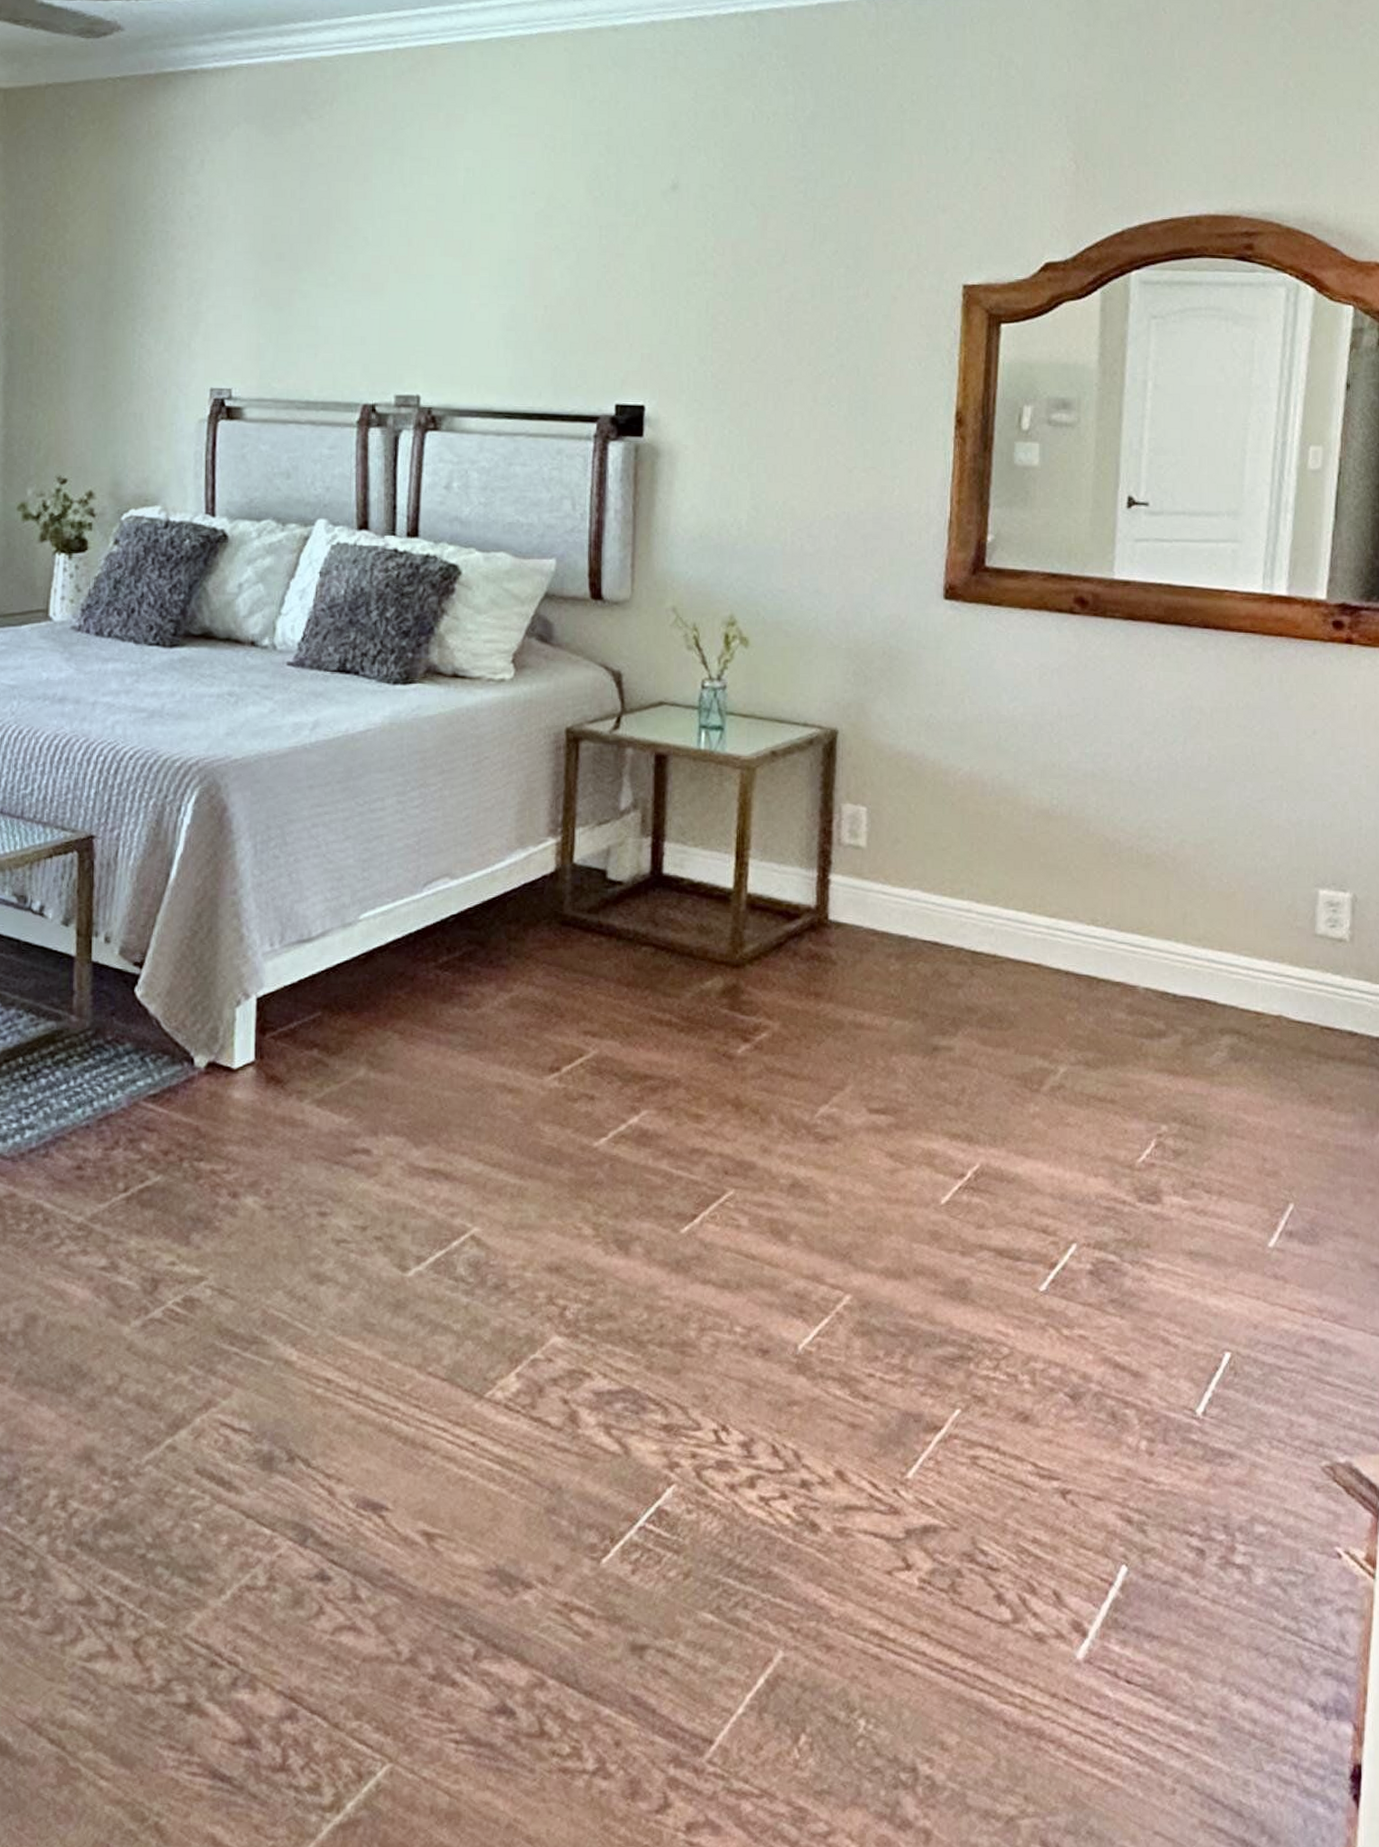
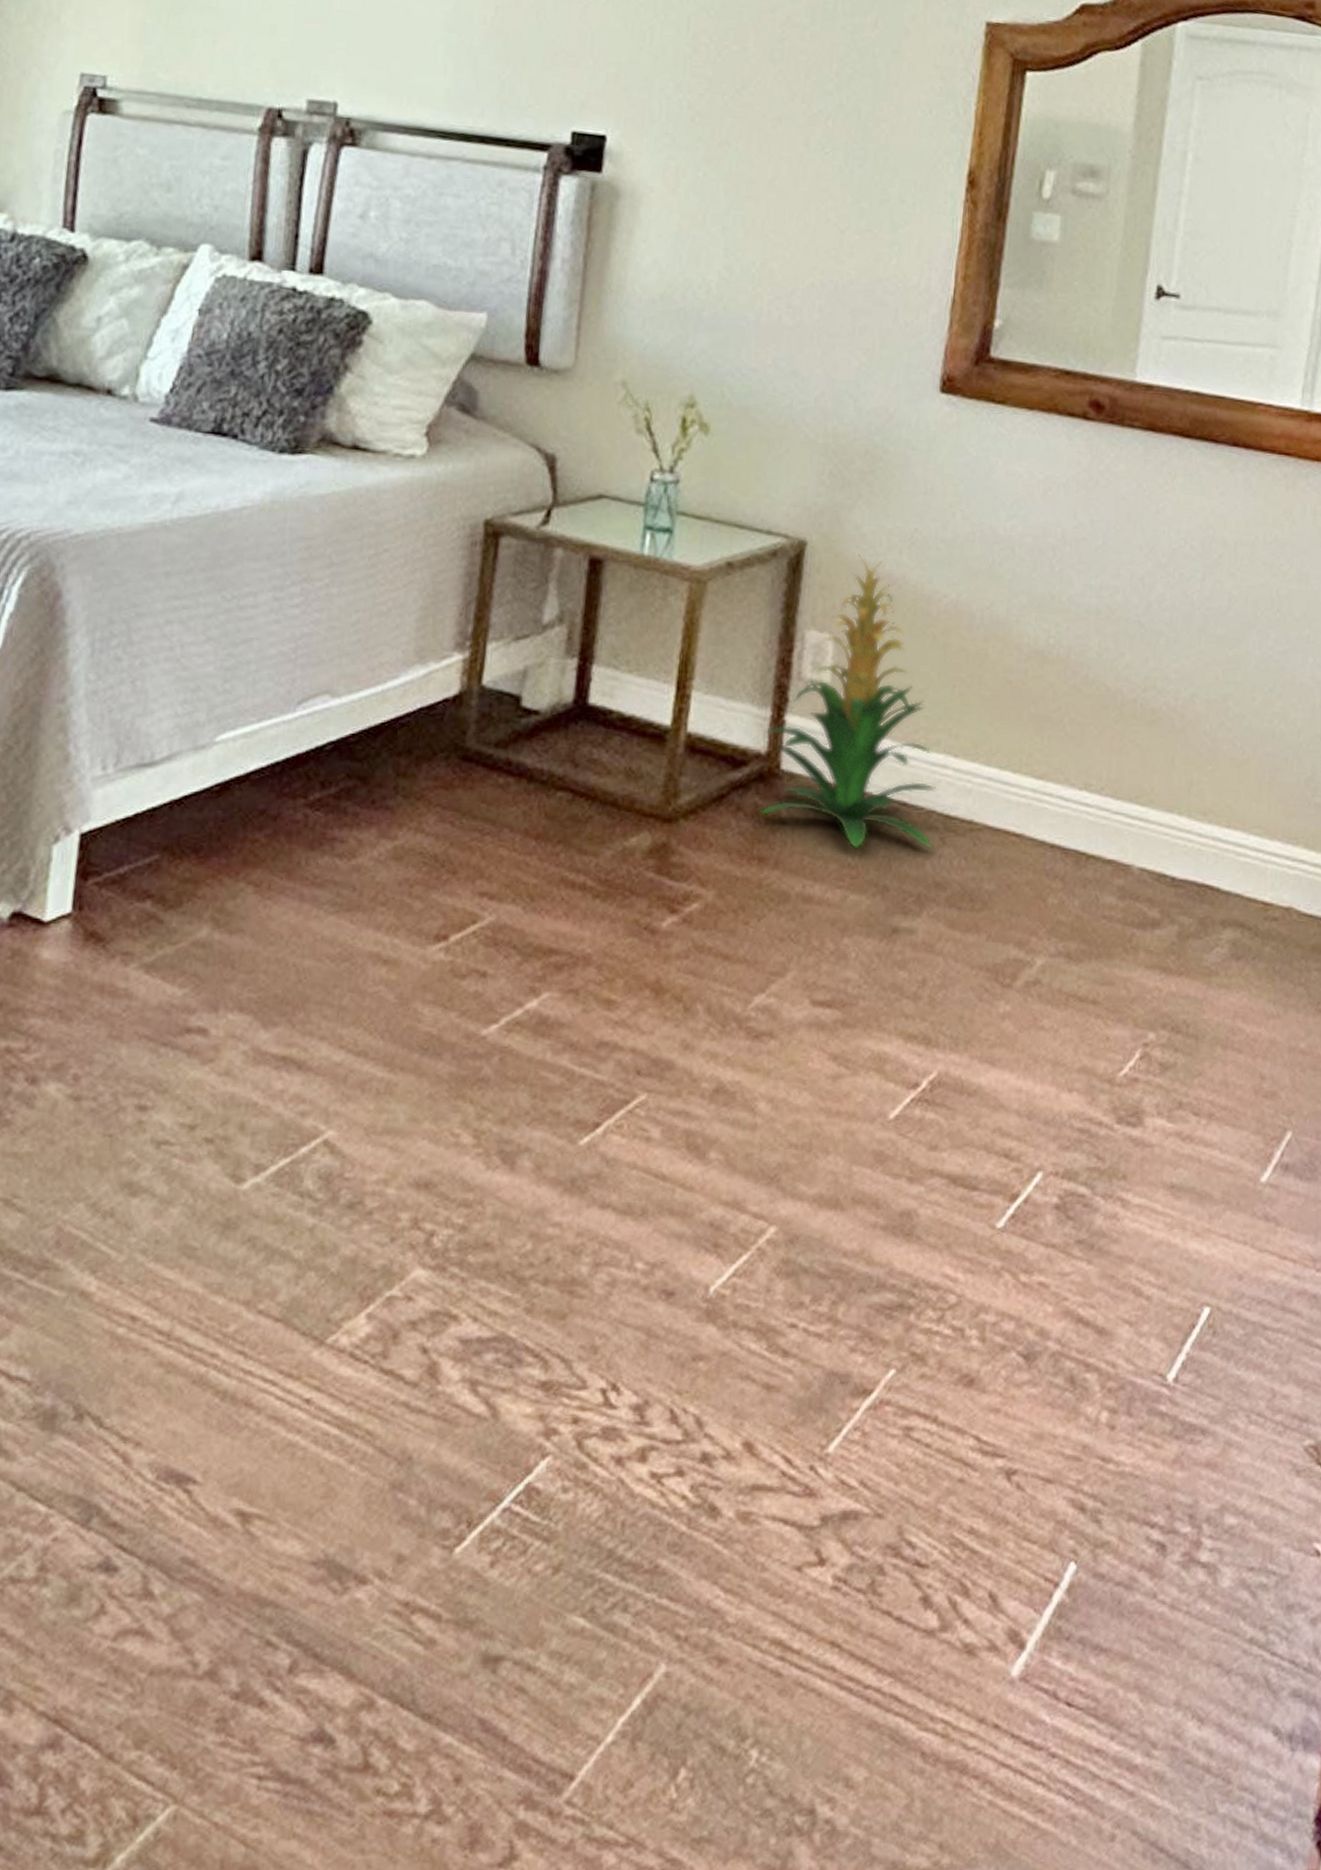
indoor plant: none [812,738,965,982] -> present [759,553,938,850]

